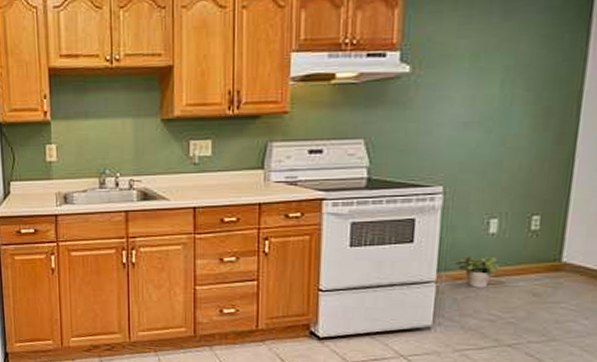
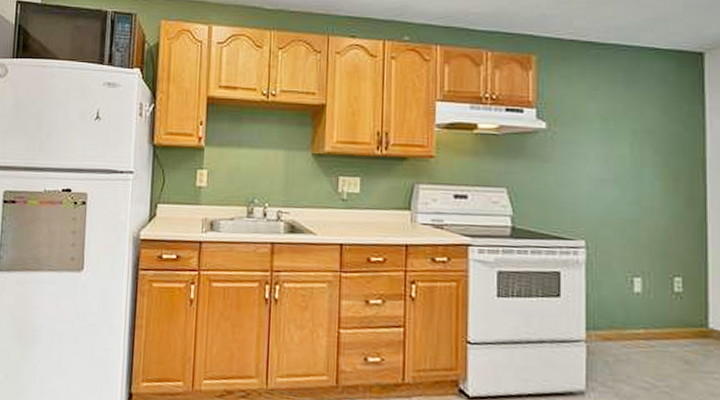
potted plant: present [455,256,499,288] -> none [603,314,648,351]

